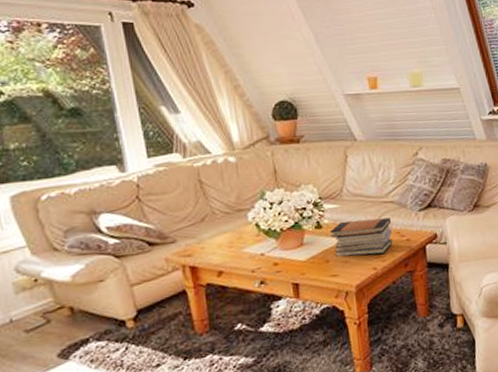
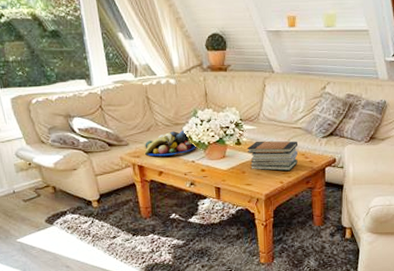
fruit bowl: none [198,216,267,253] -> present [145,130,197,157]

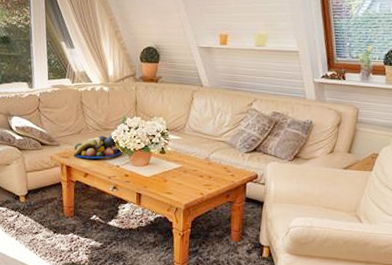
book stack: present [247,141,298,171] -> none [170,151,221,183]

